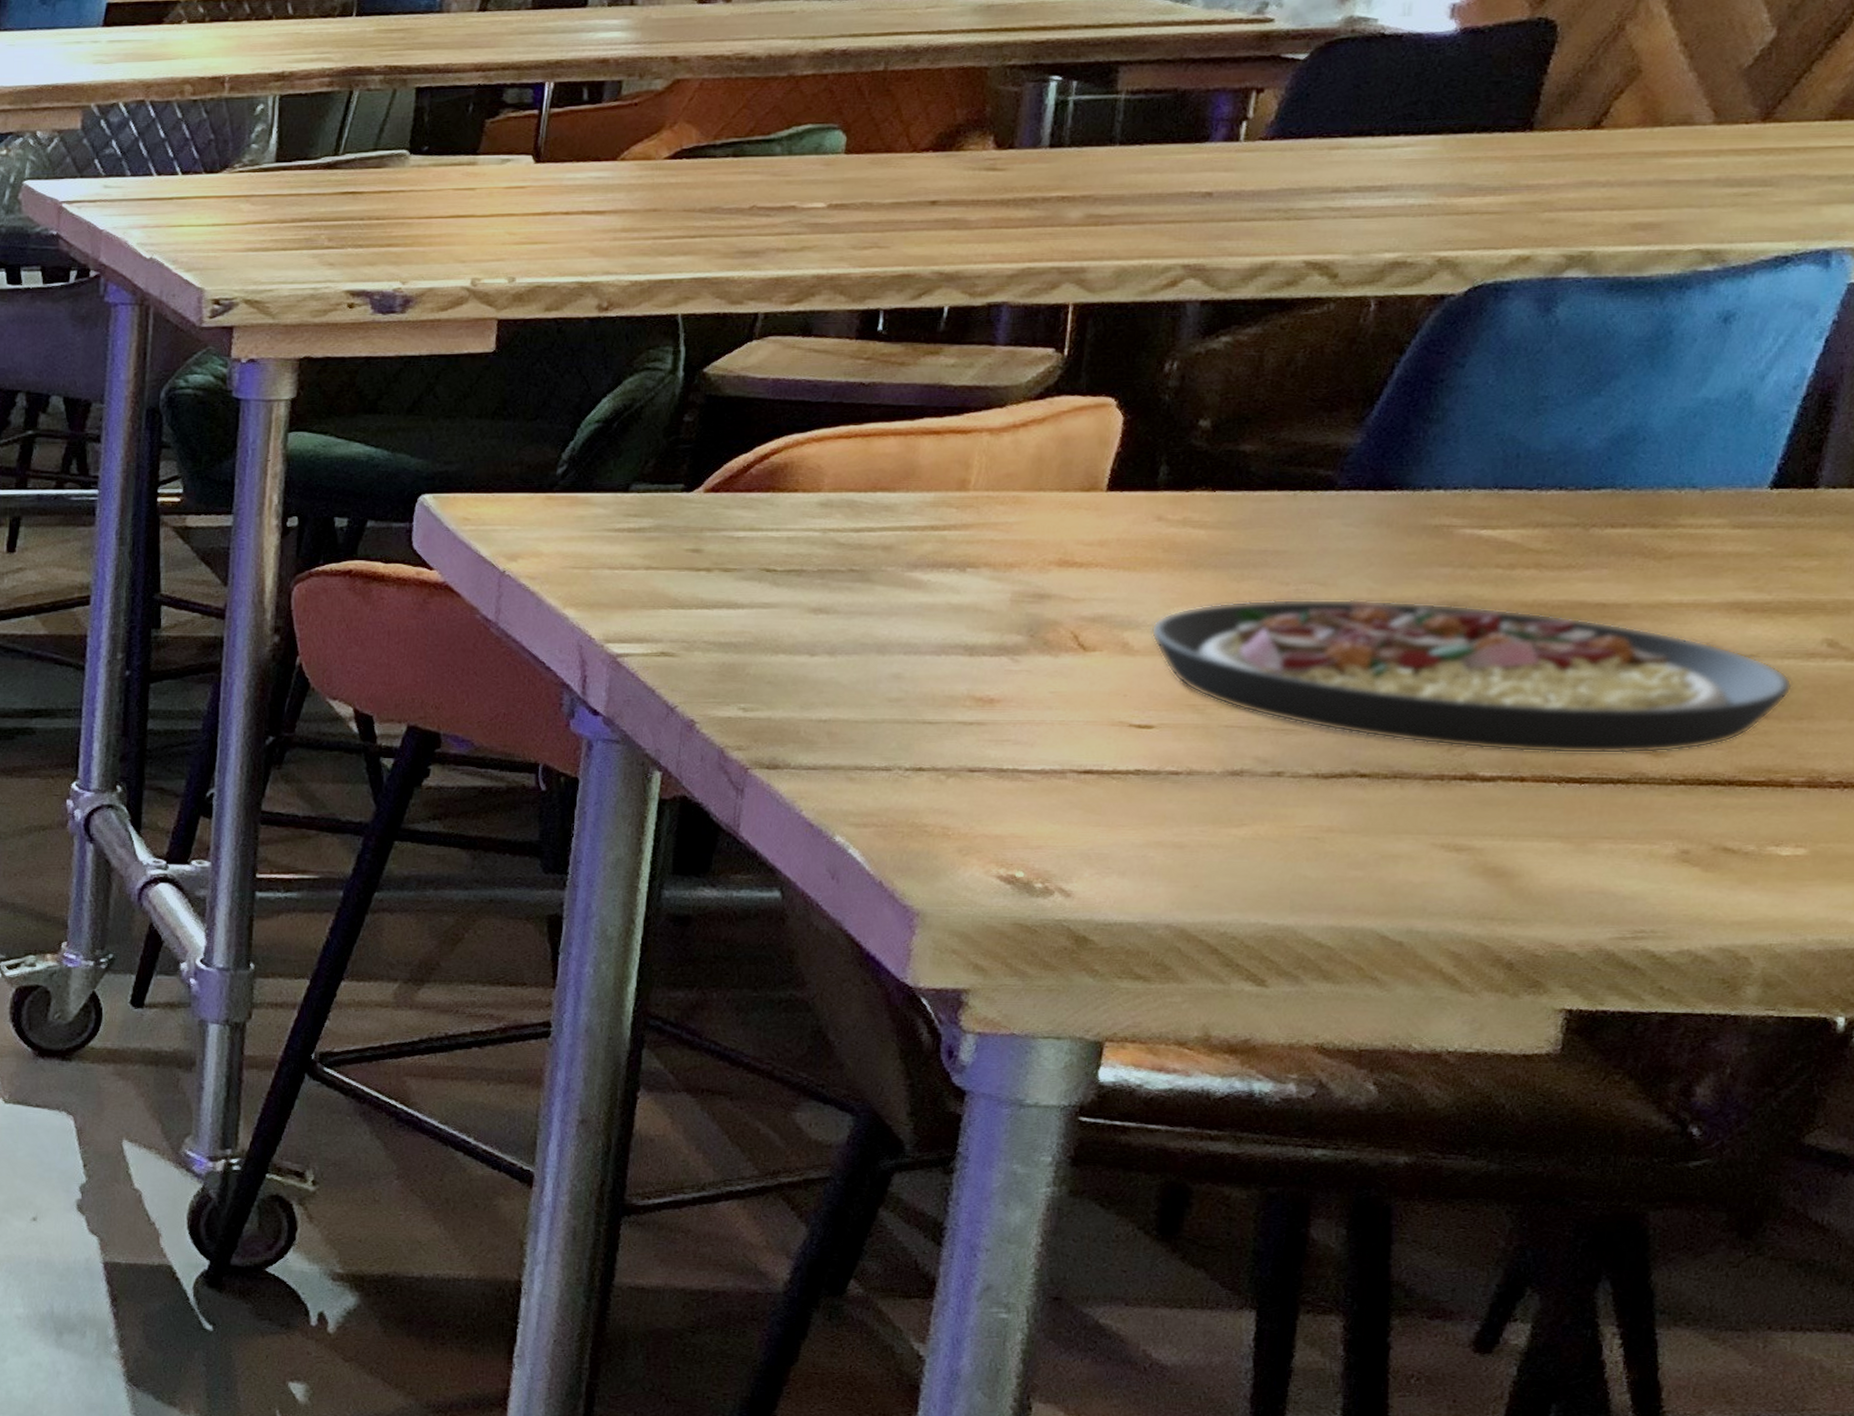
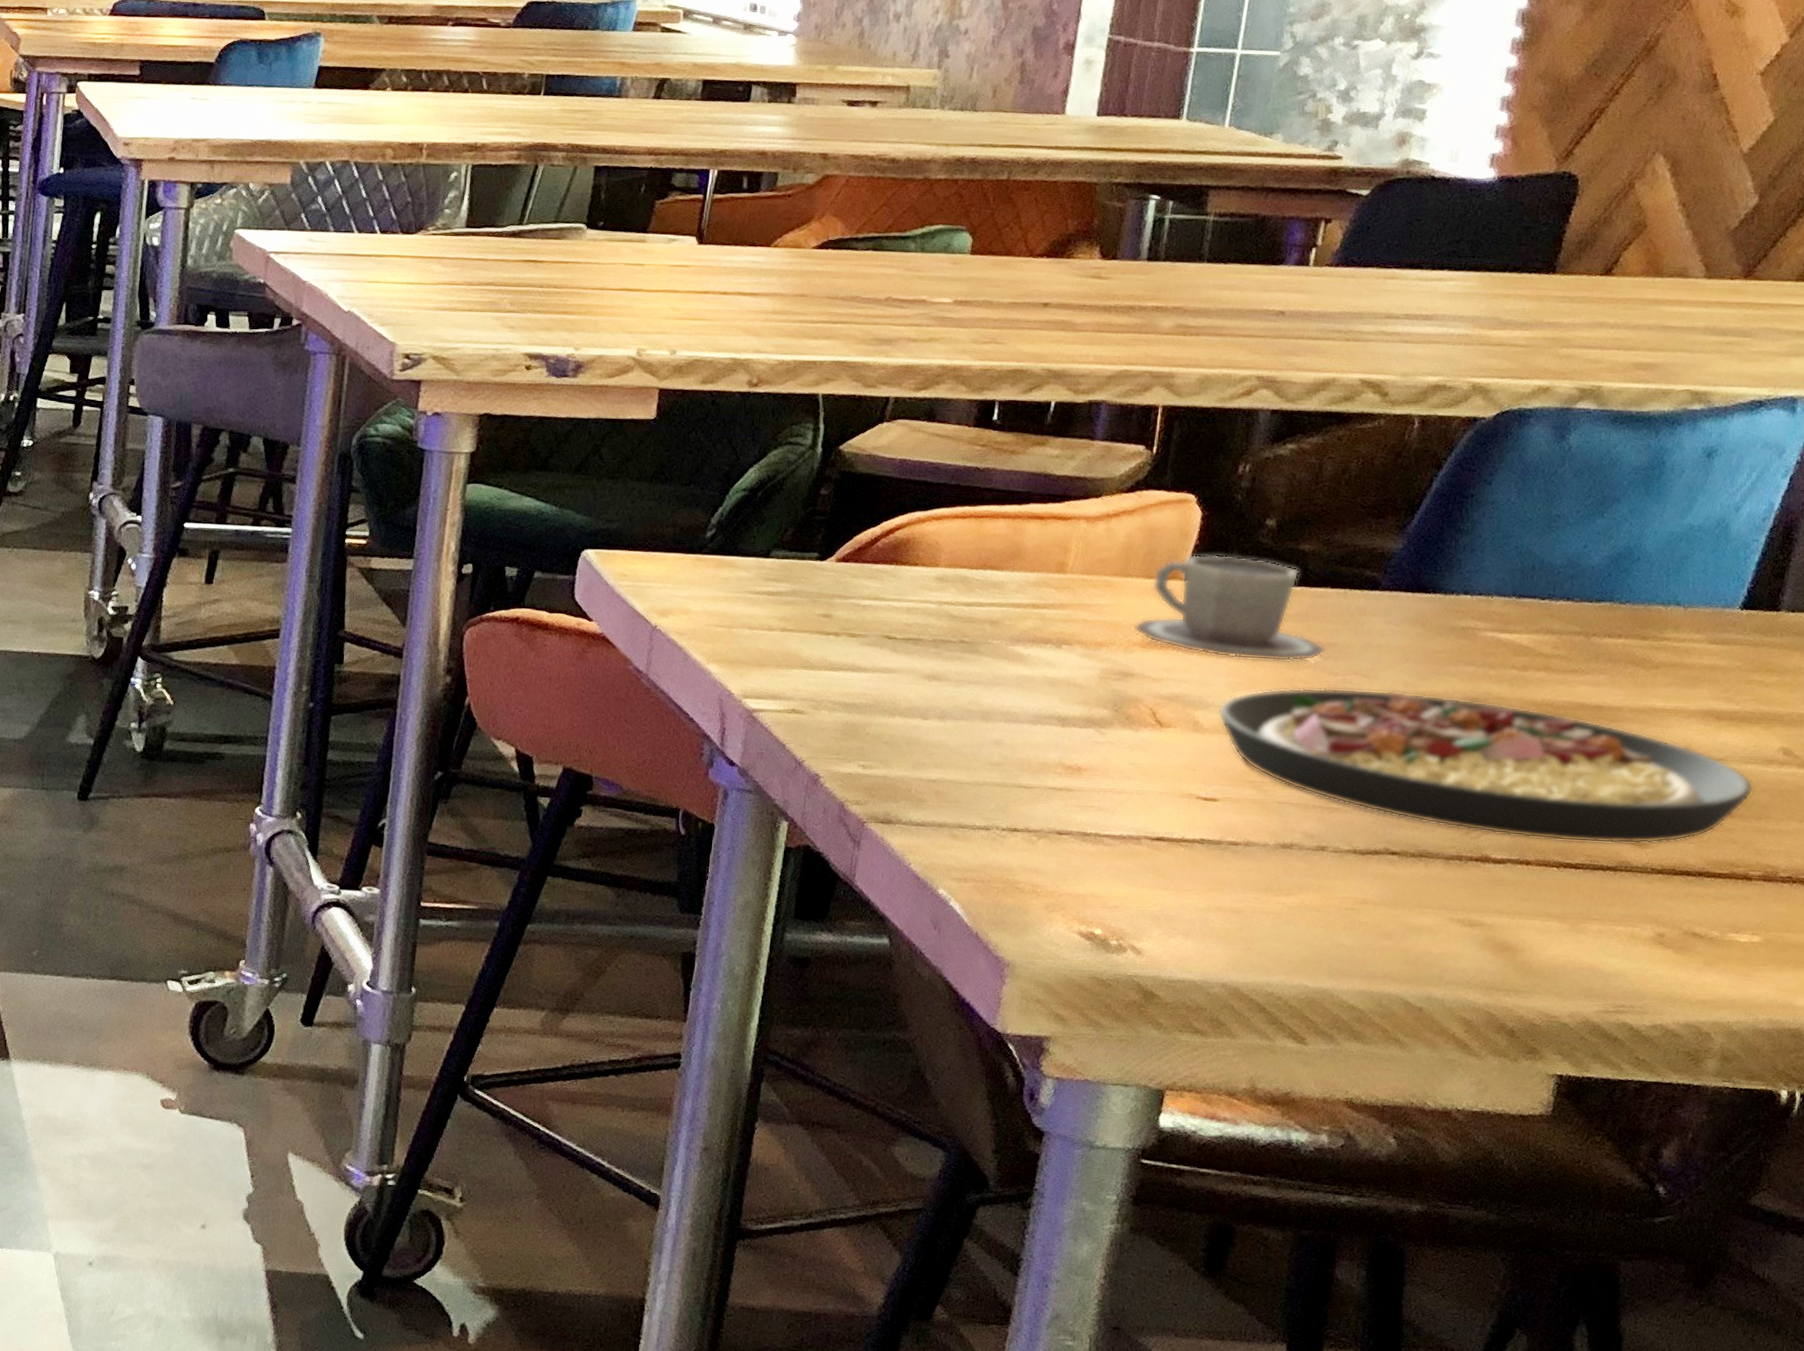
cup: none [1049,461,1274,573] -> present [1134,554,1325,662]

